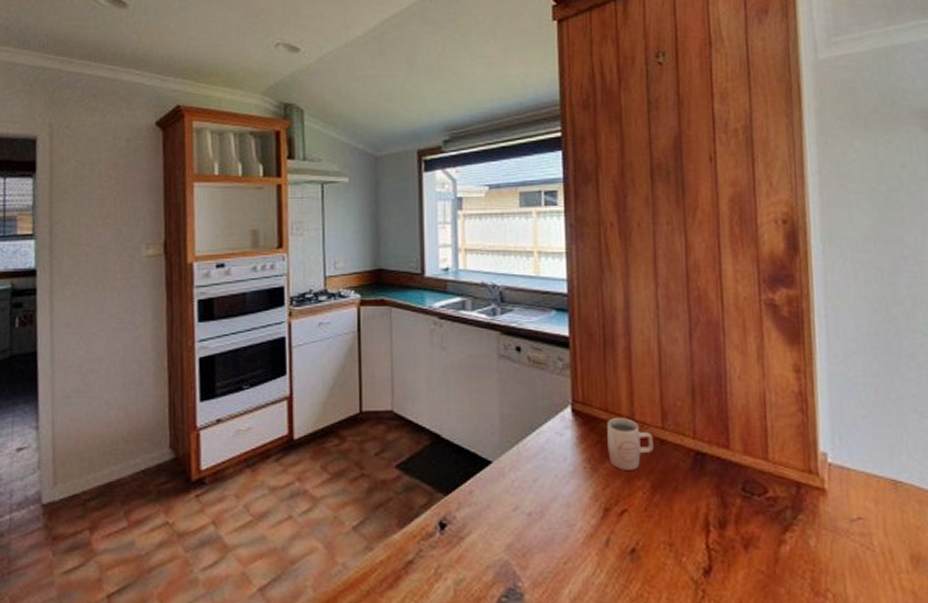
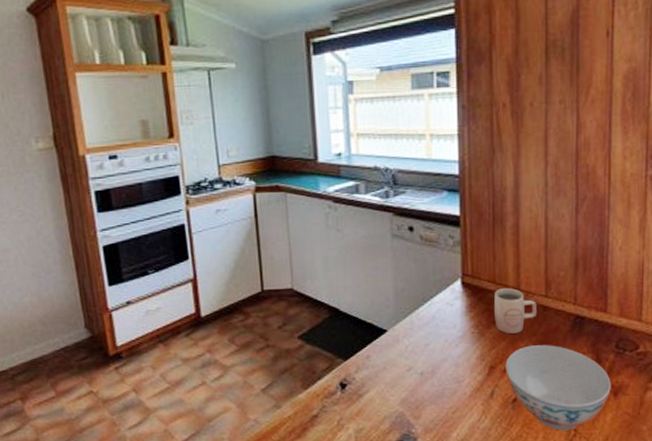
bowl: none [621,485,741,591] -> present [505,345,611,431]

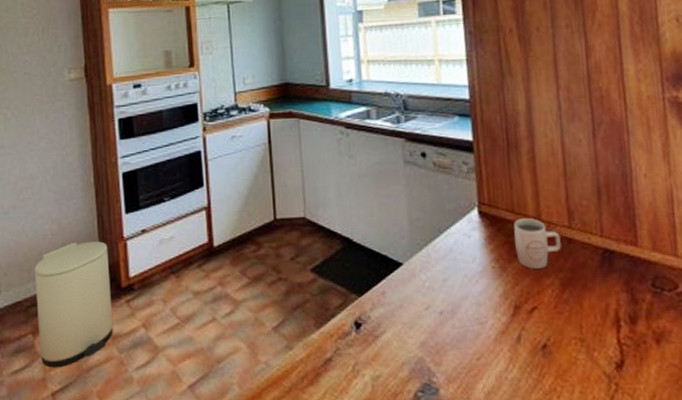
pedal bin: none [17,313,104,430] -> present [34,241,113,368]
bowl: present [505,345,611,431] -> none [531,282,652,384]

